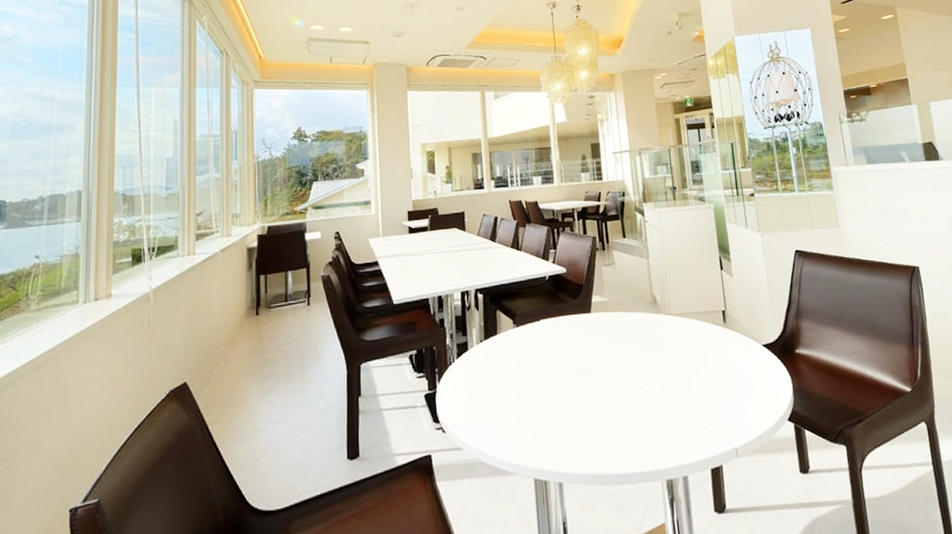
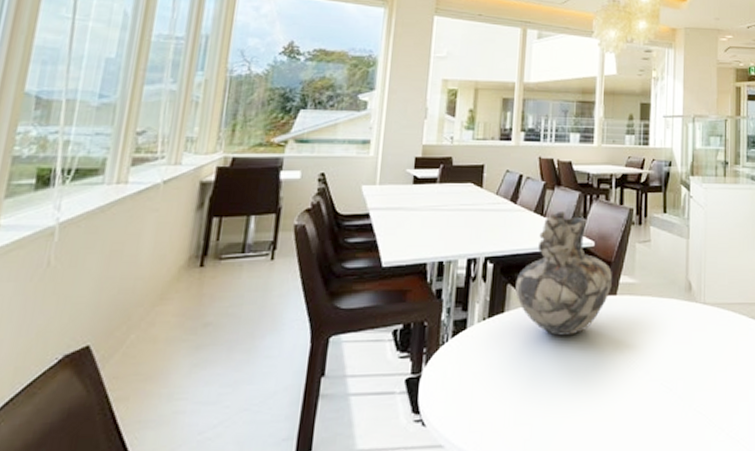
vase: none [503,244,586,352] -> present [515,210,612,336]

